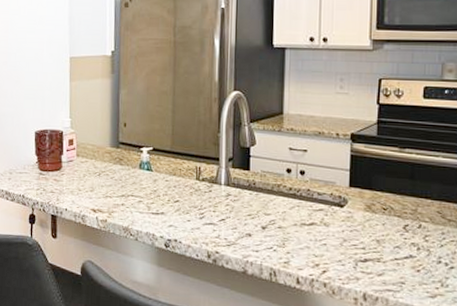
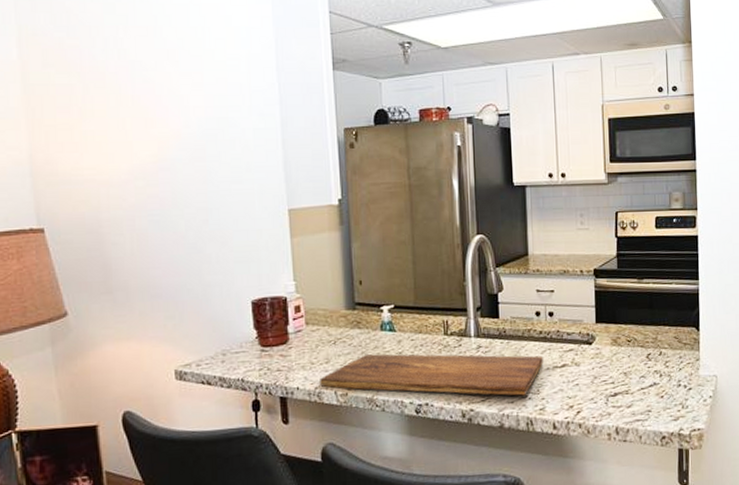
cutting board: none [84,188,291,247] -> present [320,354,543,396]

